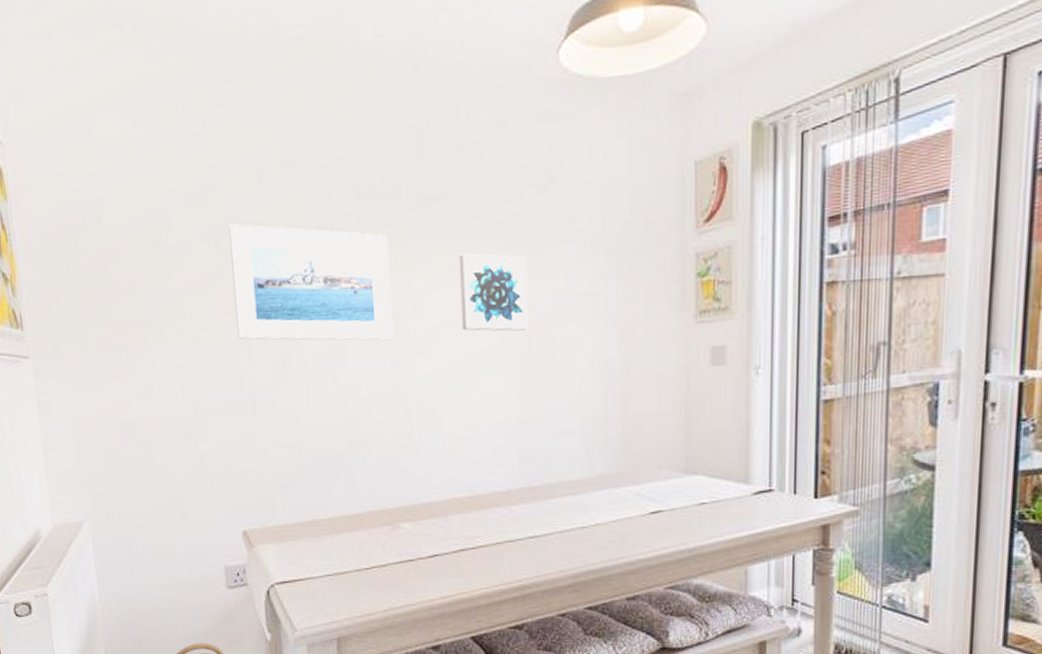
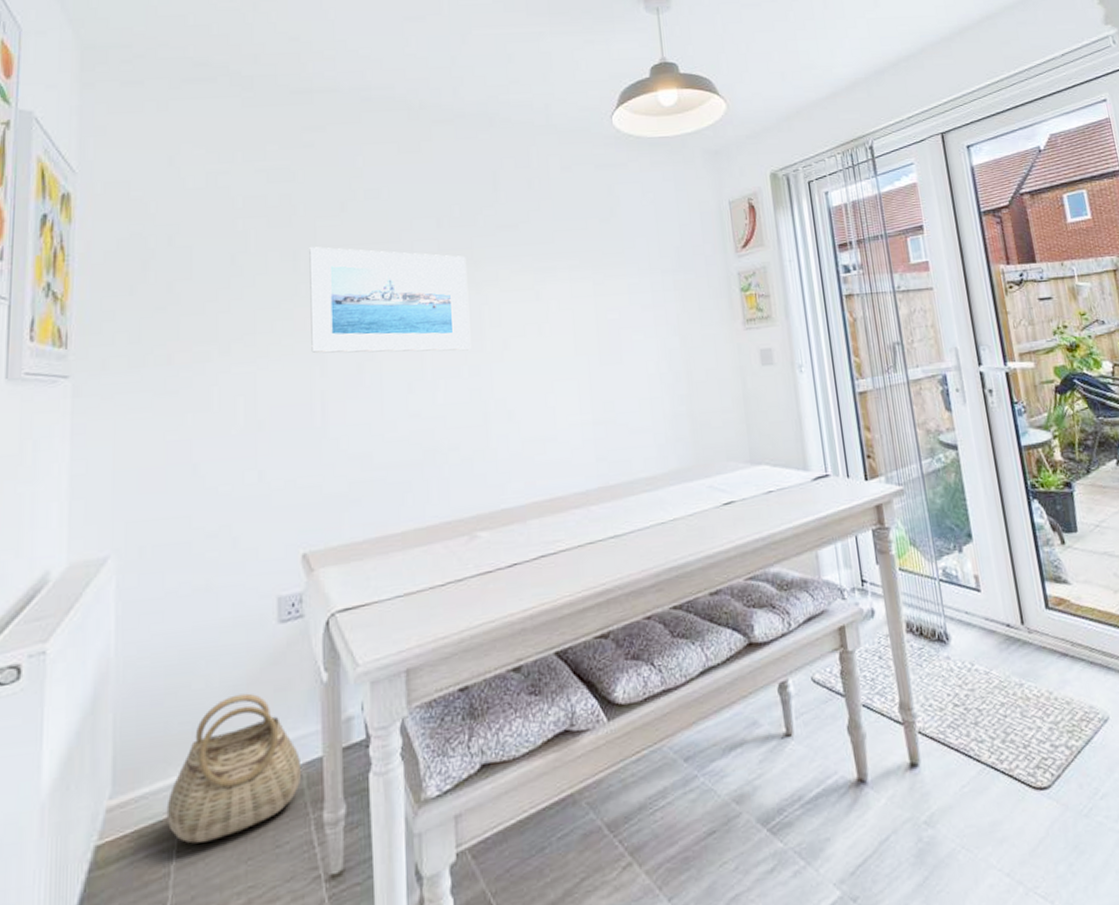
wall art: present [459,253,528,331] -> none [532,272,599,340]

